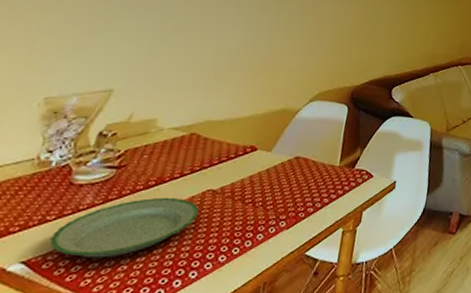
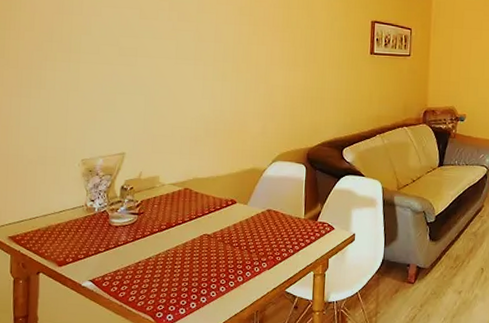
plate: present [49,197,200,259] -> none [104,238,200,282]

